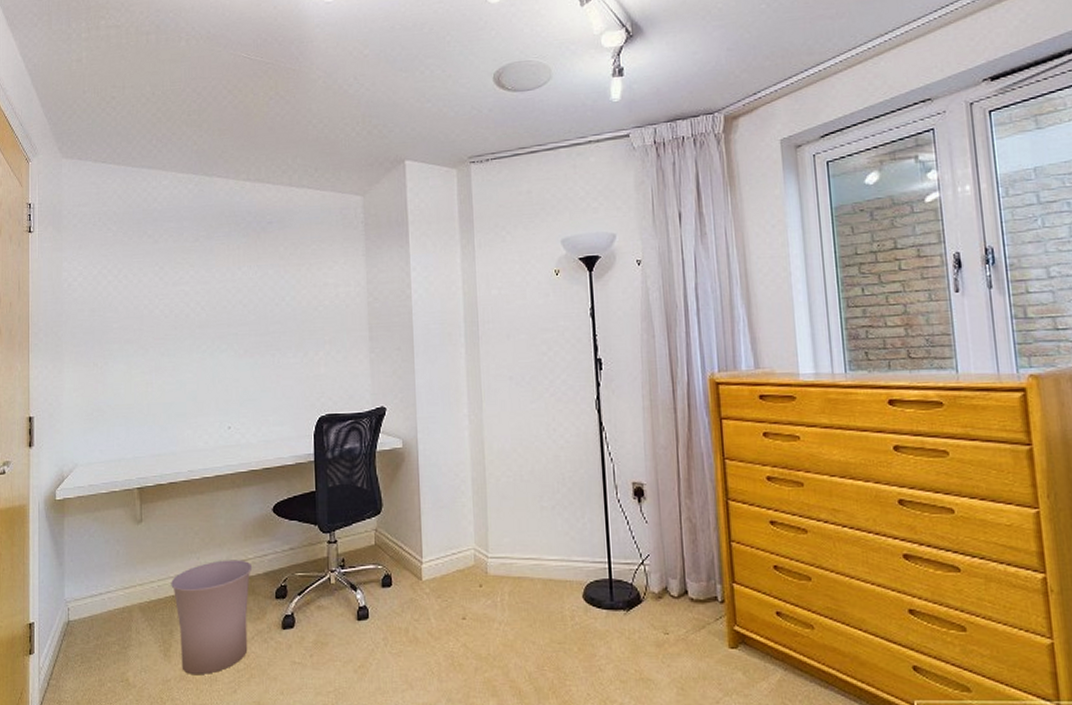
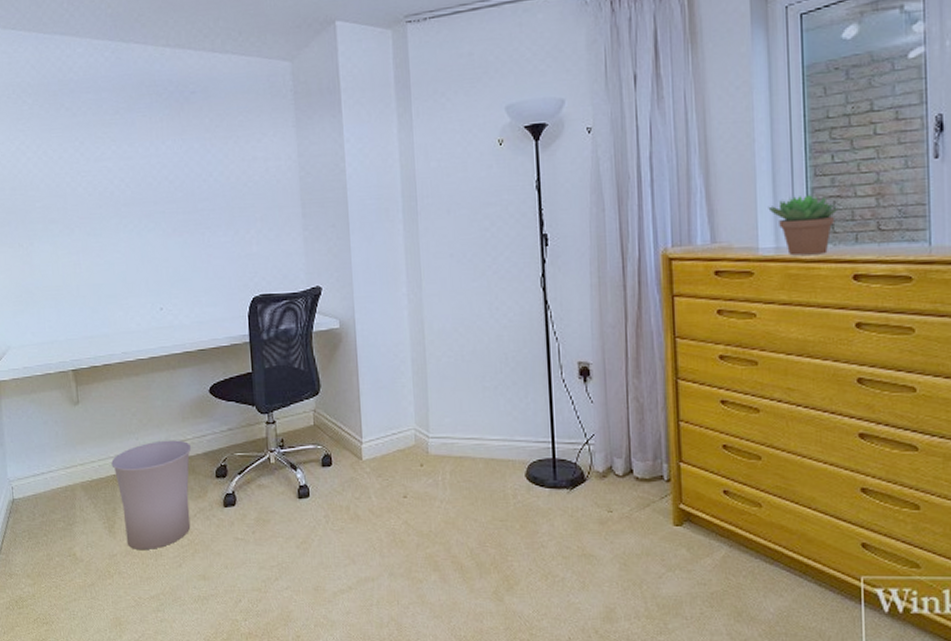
succulent plant: none [806,323,871,381] -> present [768,194,839,256]

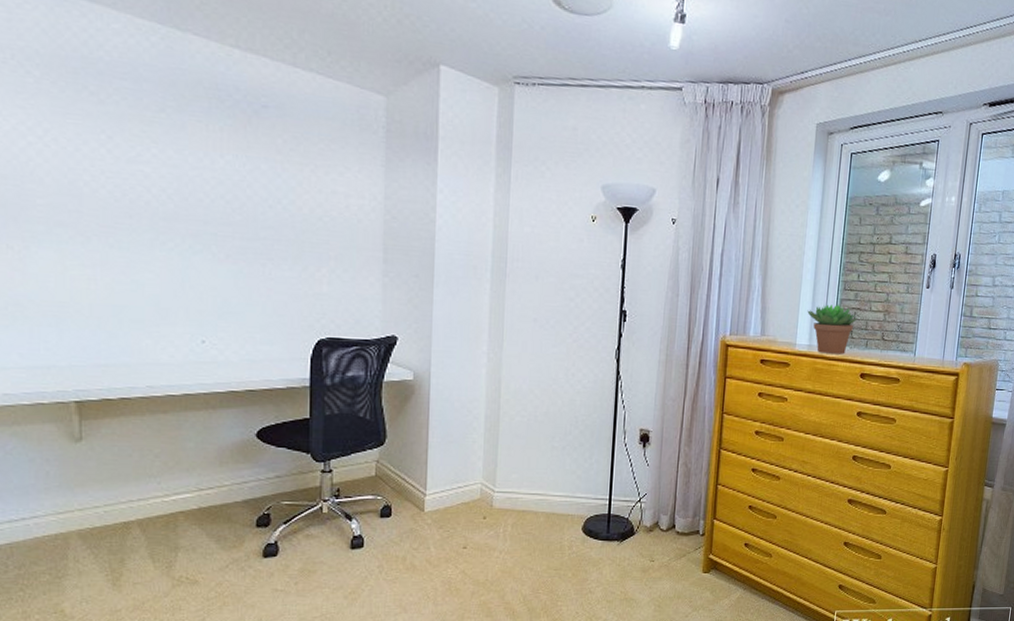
waste bin: present [111,440,192,551] -> none [122,485,229,605]

